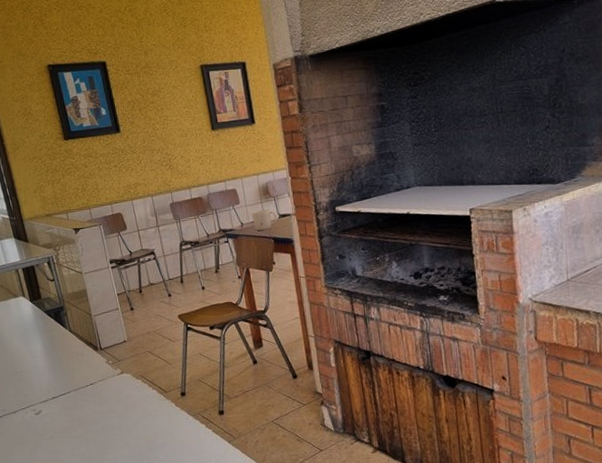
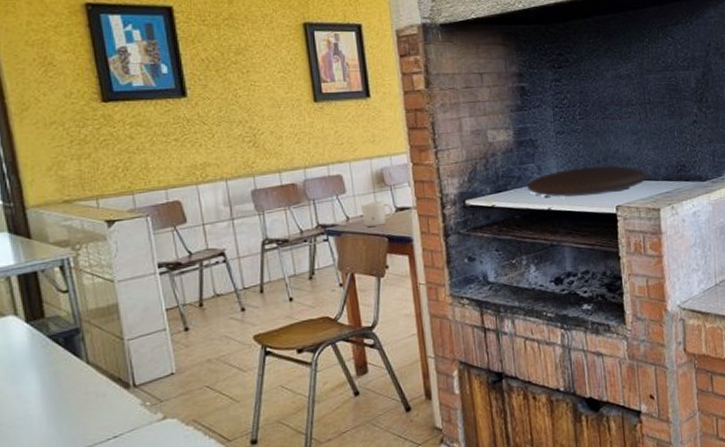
platter: none [387,172,501,203] -> present [526,166,648,198]

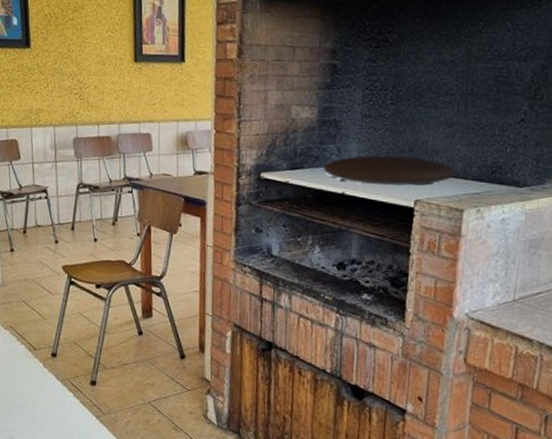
mug: present [360,201,393,228] -> none [163,162,192,186]

